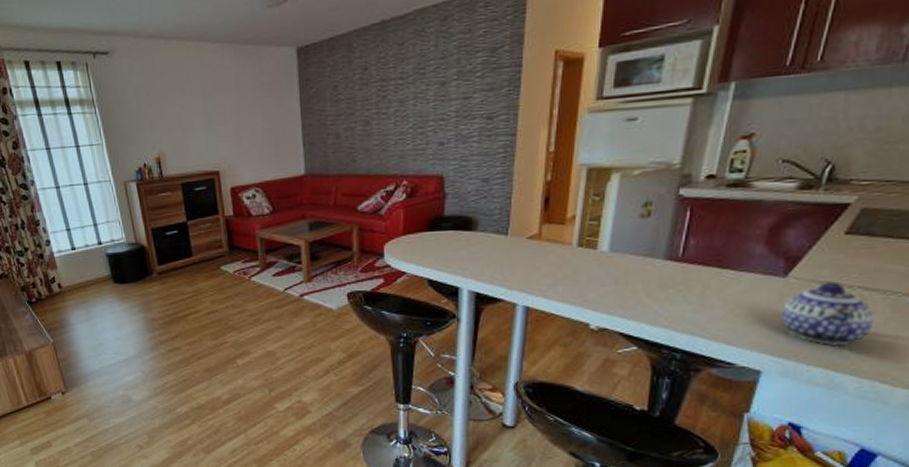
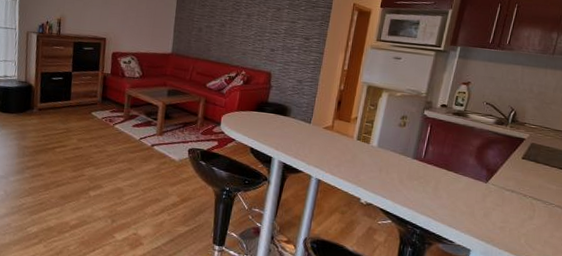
teapot: present [781,281,875,345] -> none [483,190,539,237]

